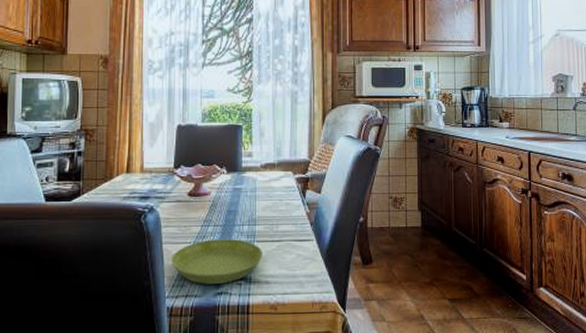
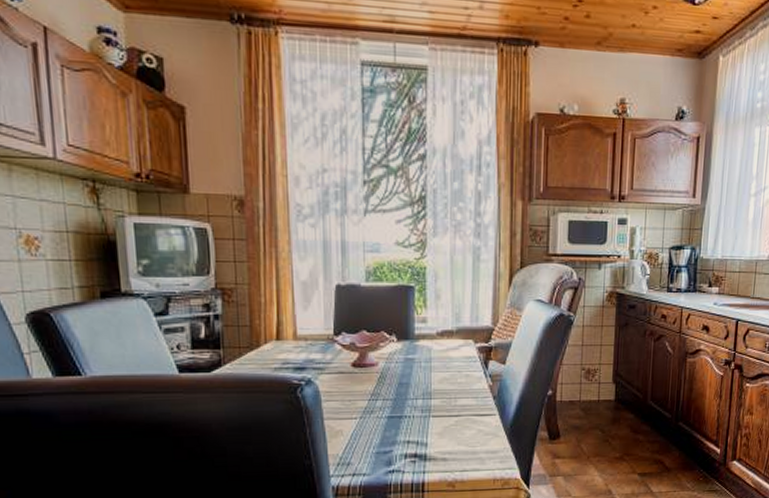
saucer: present [171,239,262,284] -> none [335,414,439,462]

